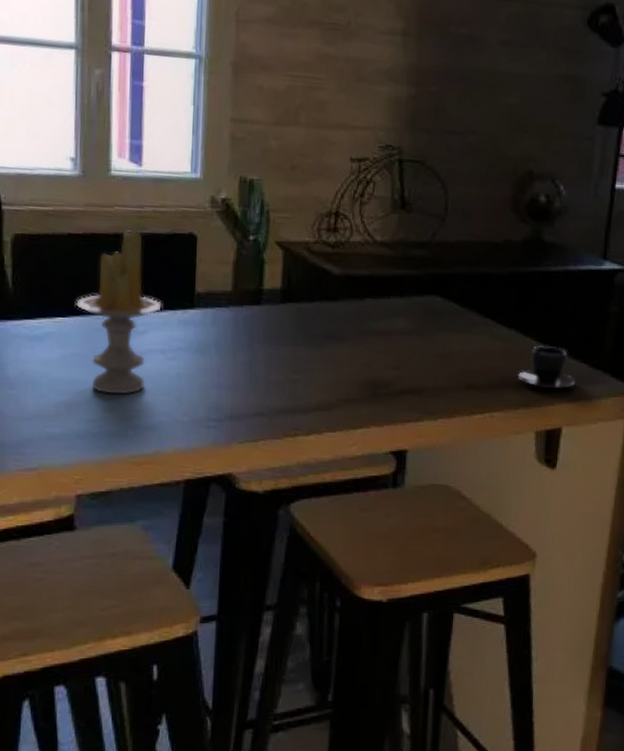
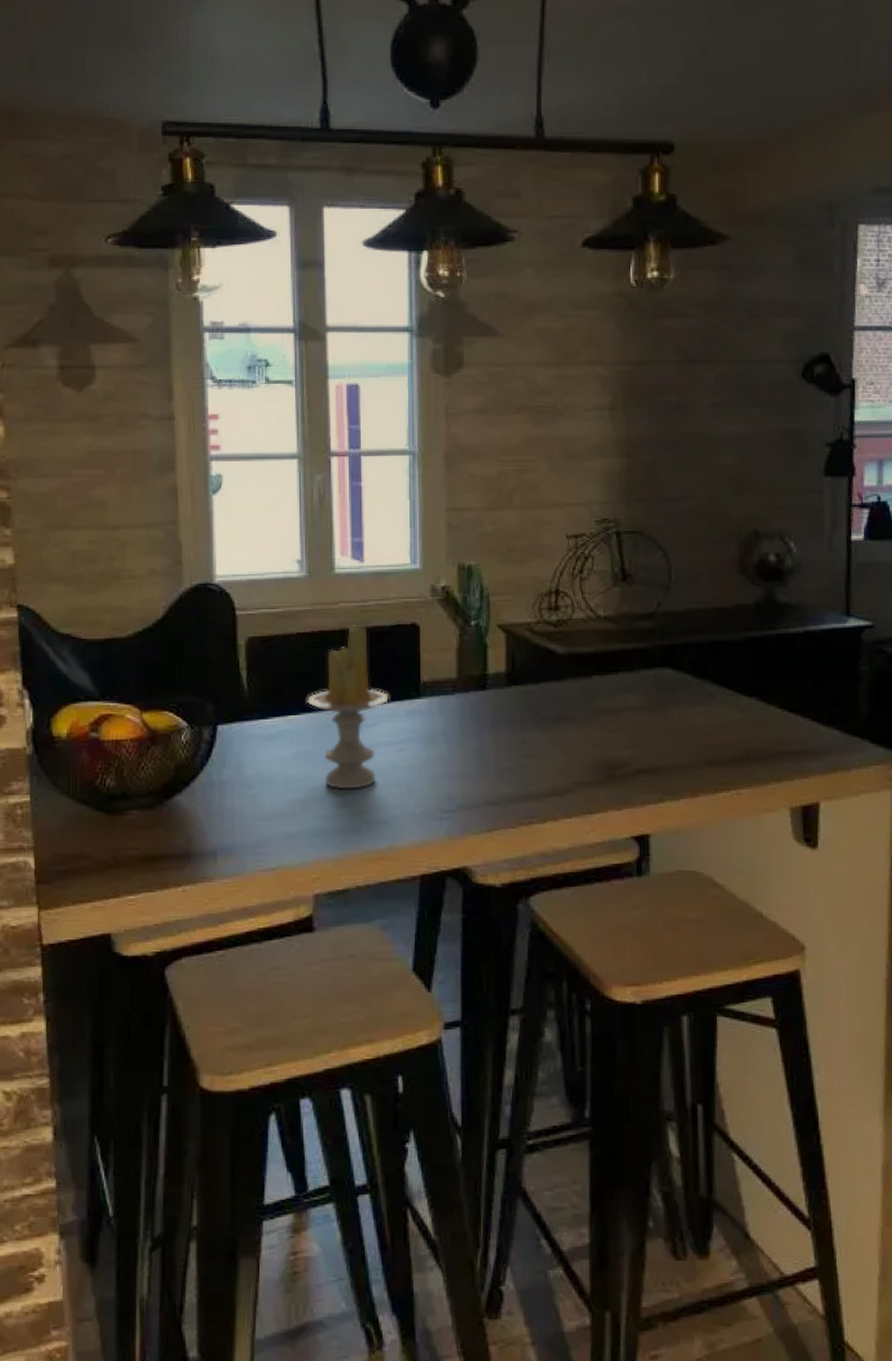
teacup: present [517,345,576,388] -> none [762,713,830,759]

